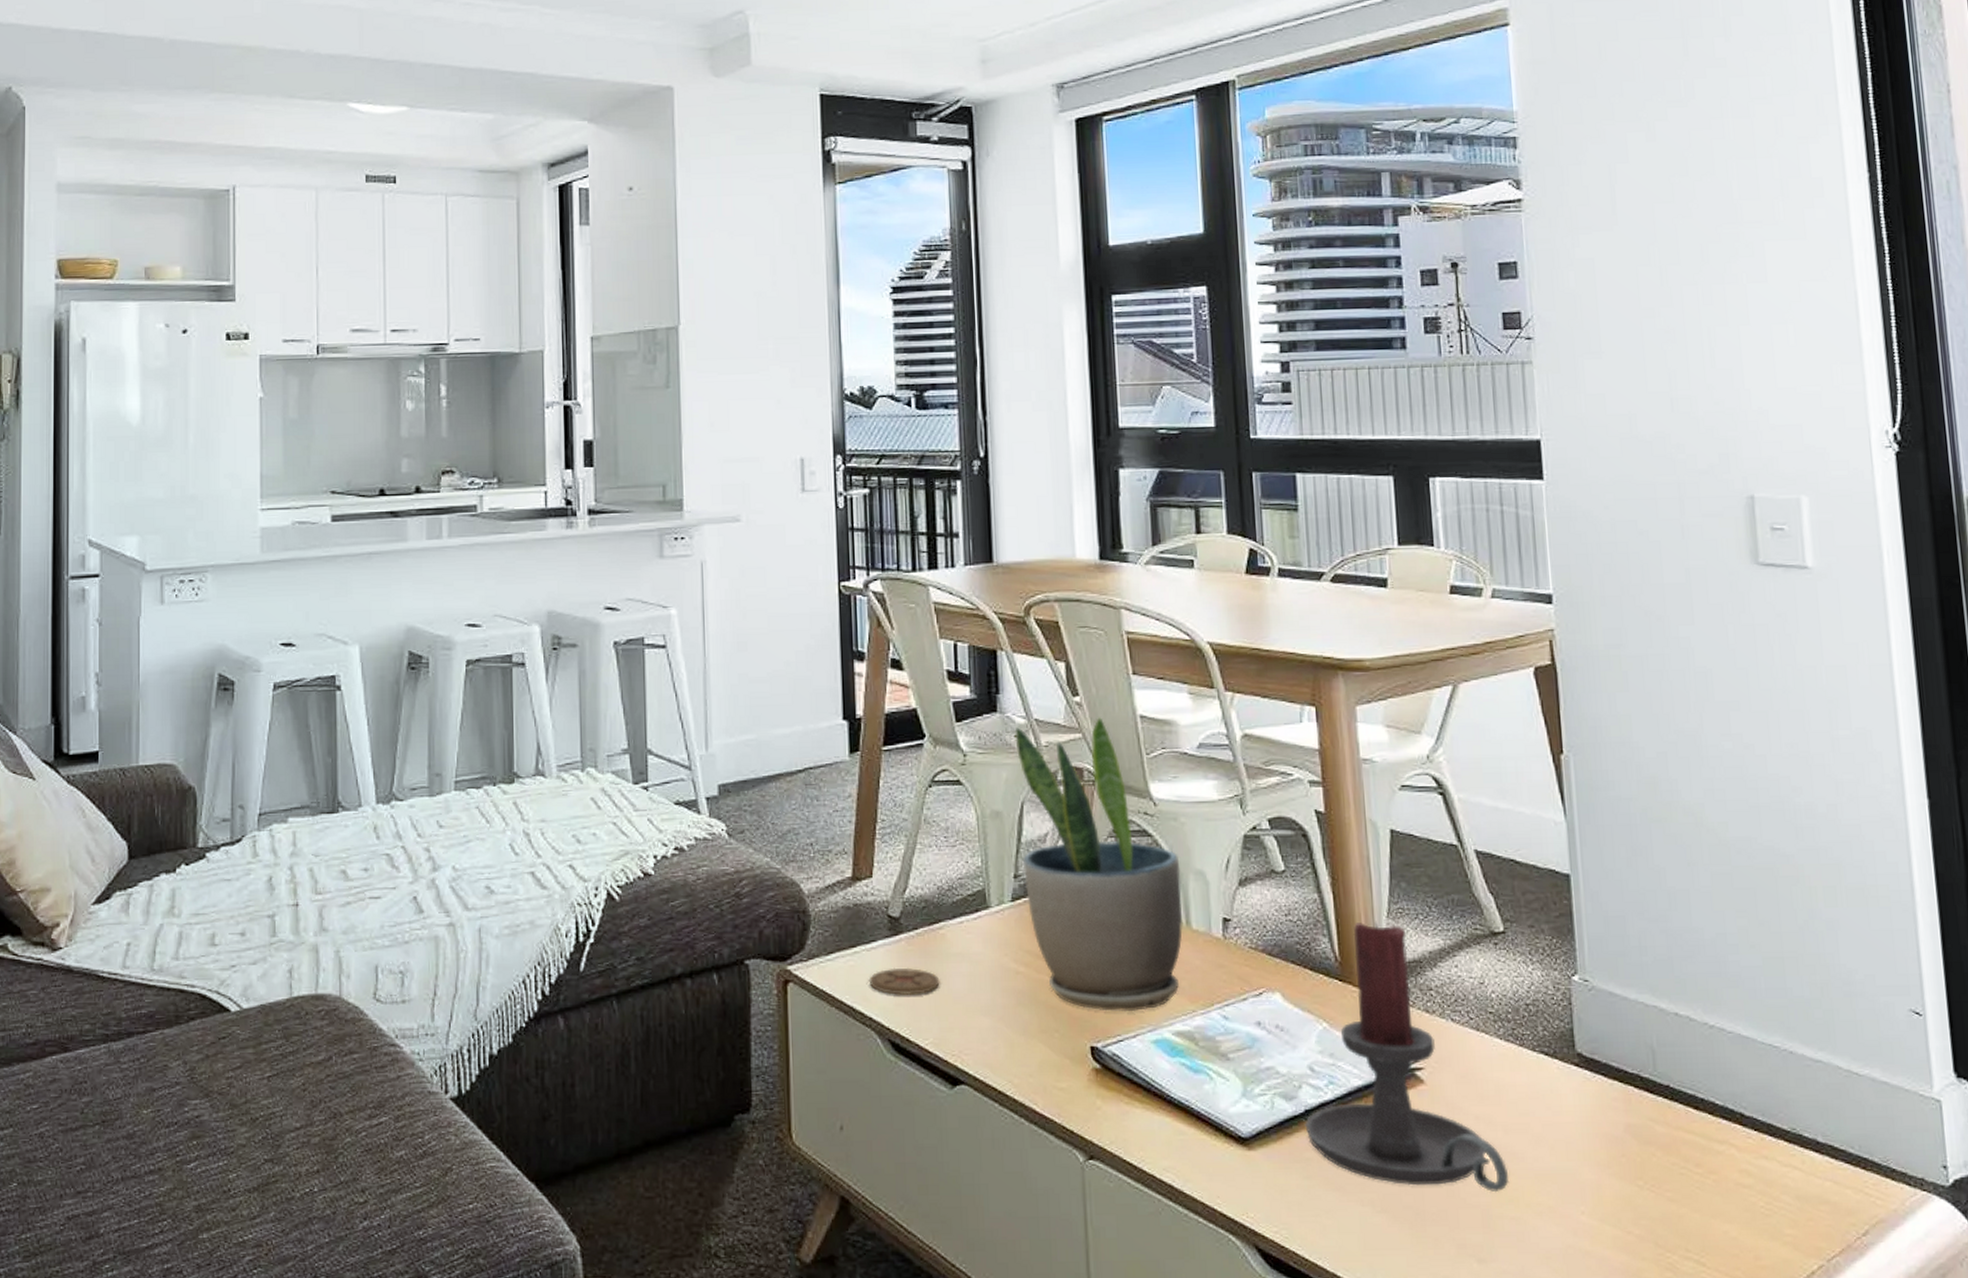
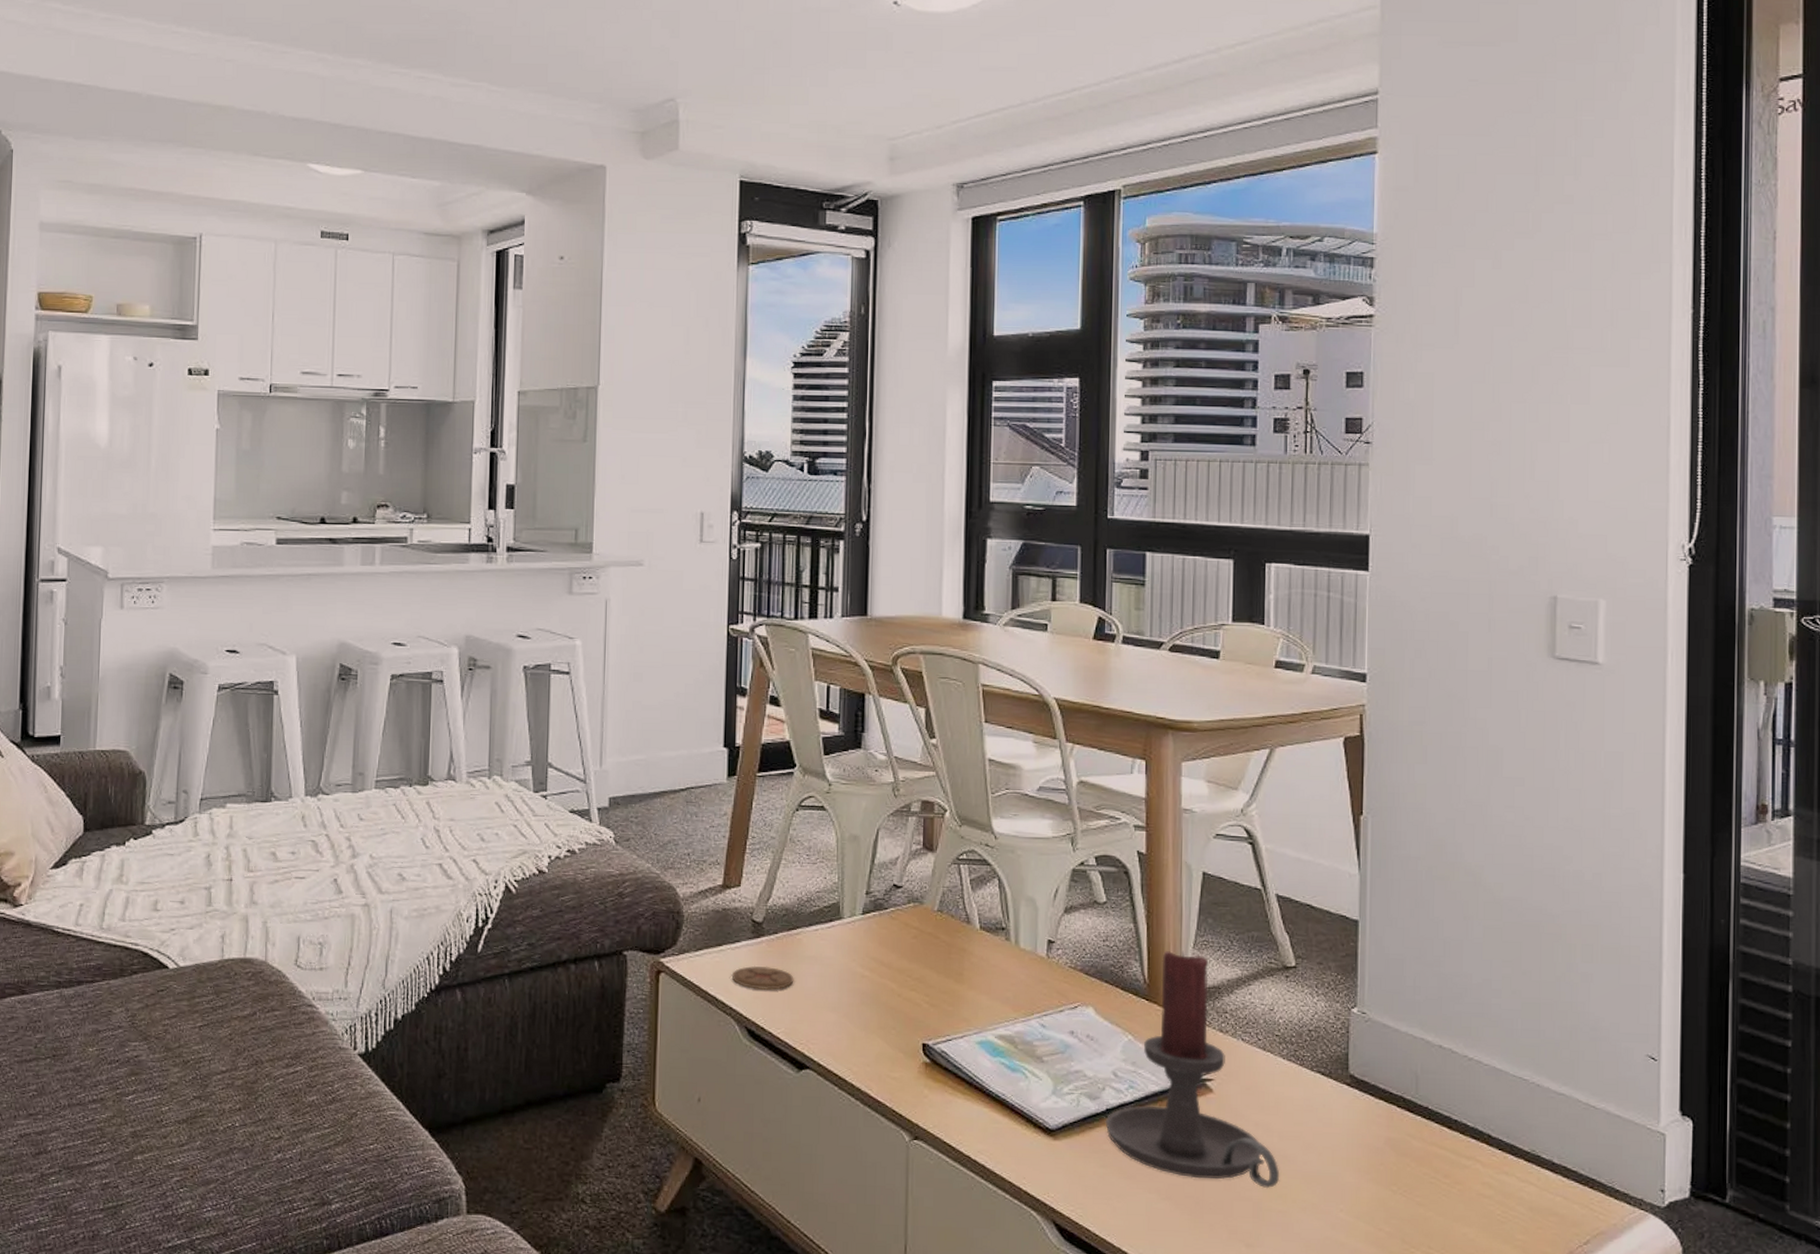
potted plant: present [1015,717,1183,1012] -> none [874,758,1014,1016]

